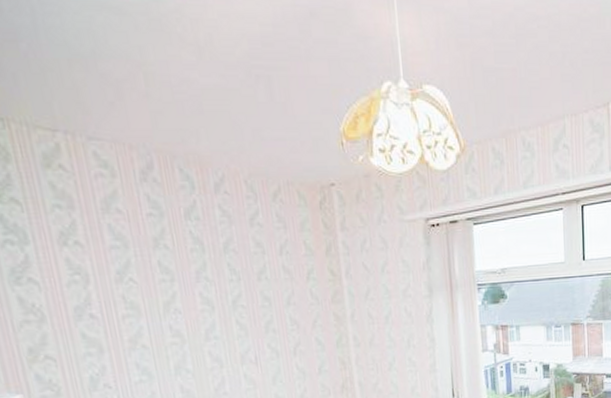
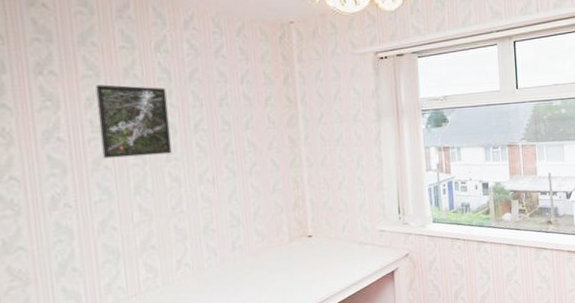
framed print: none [124,256,211,337] -> present [95,84,172,159]

